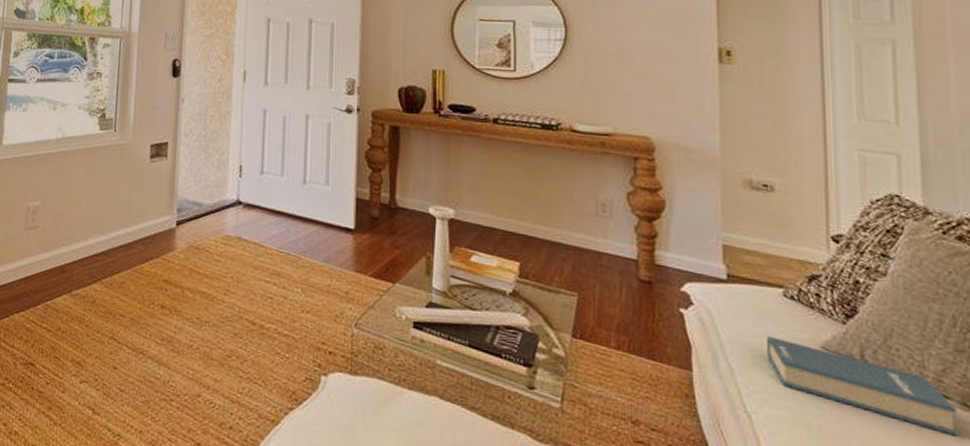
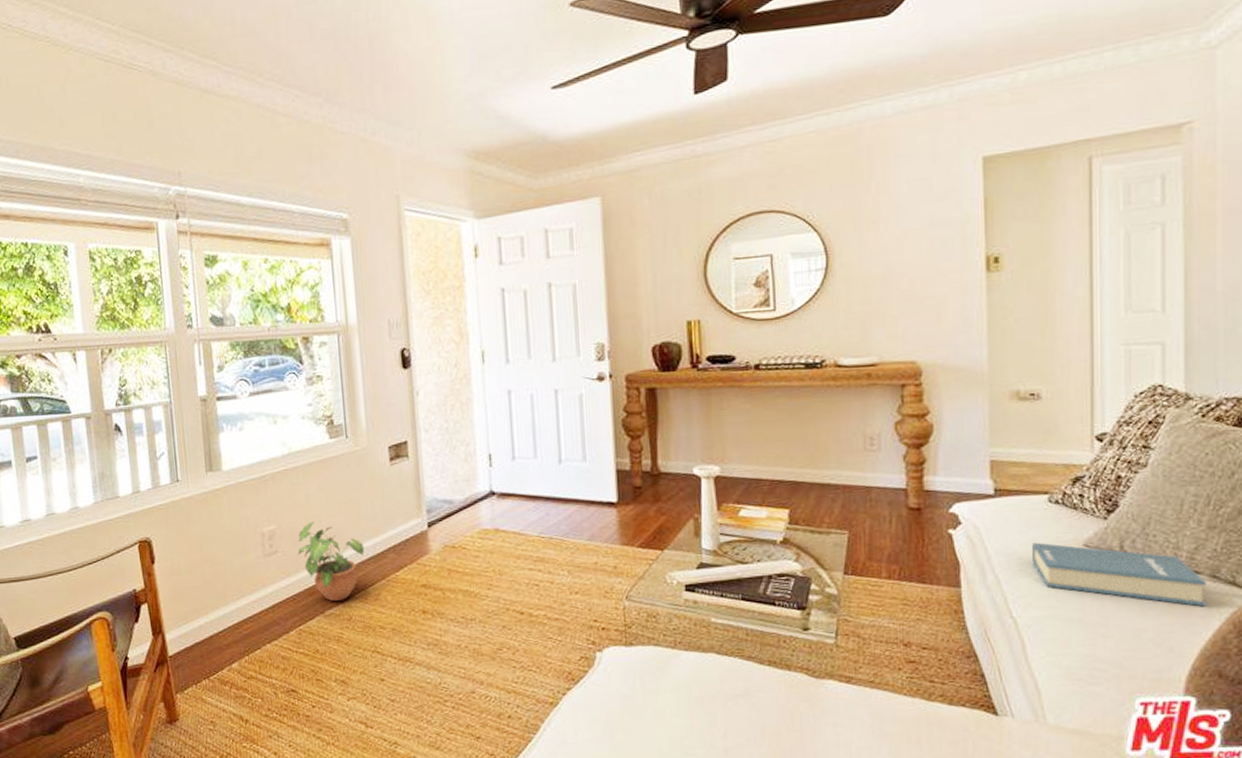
potted plant: none [56,203,117,283] -> present [297,521,365,602]

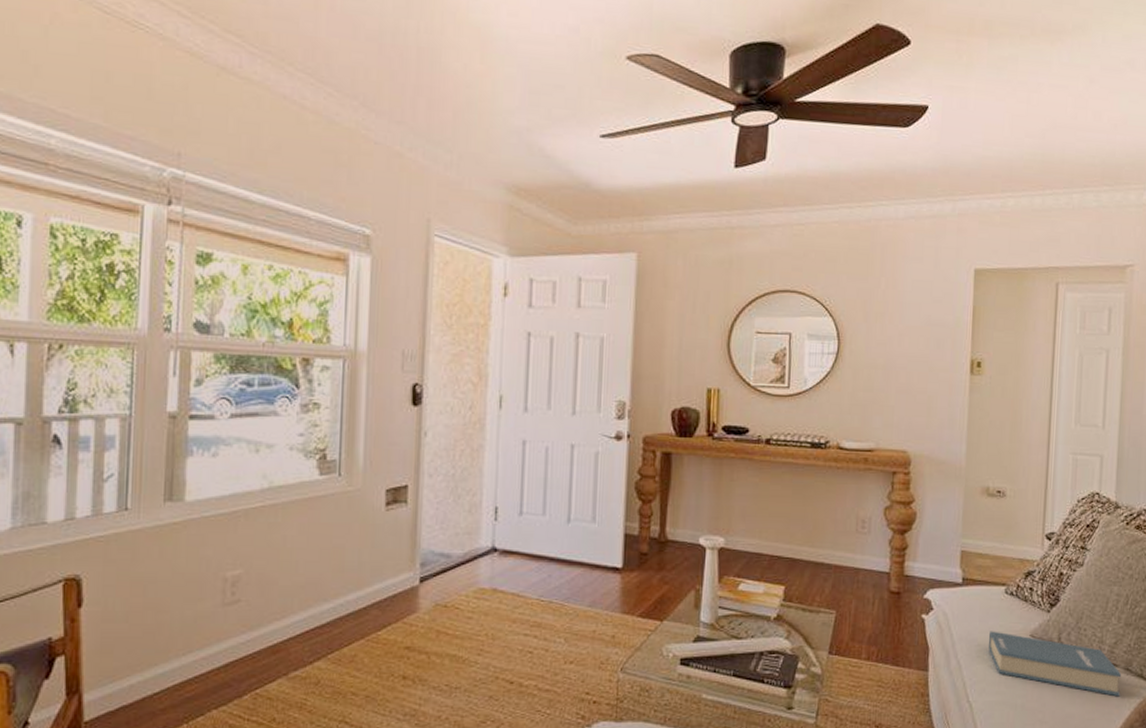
potted plant: present [297,521,365,602] -> none [265,568,345,663]

